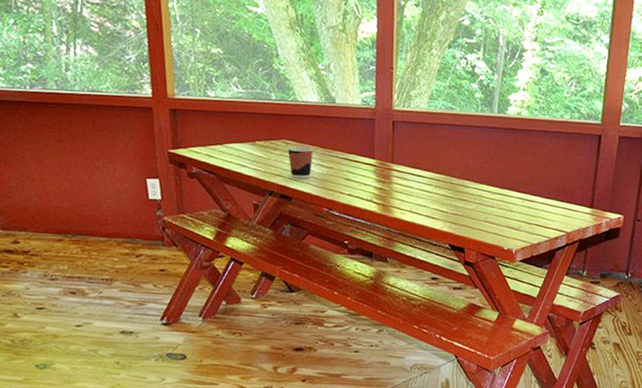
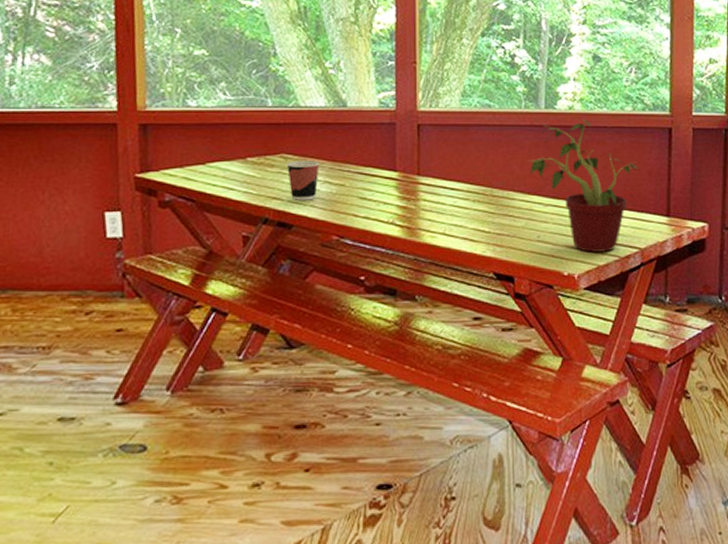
potted plant: none [480,123,572,234] -> present [527,118,640,252]

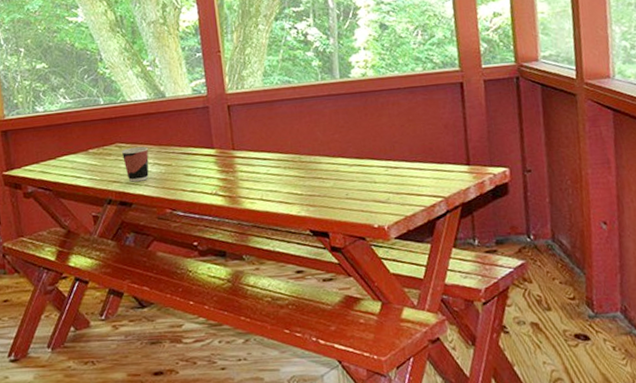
potted plant: present [527,118,640,252] -> none [329,83,437,205]

